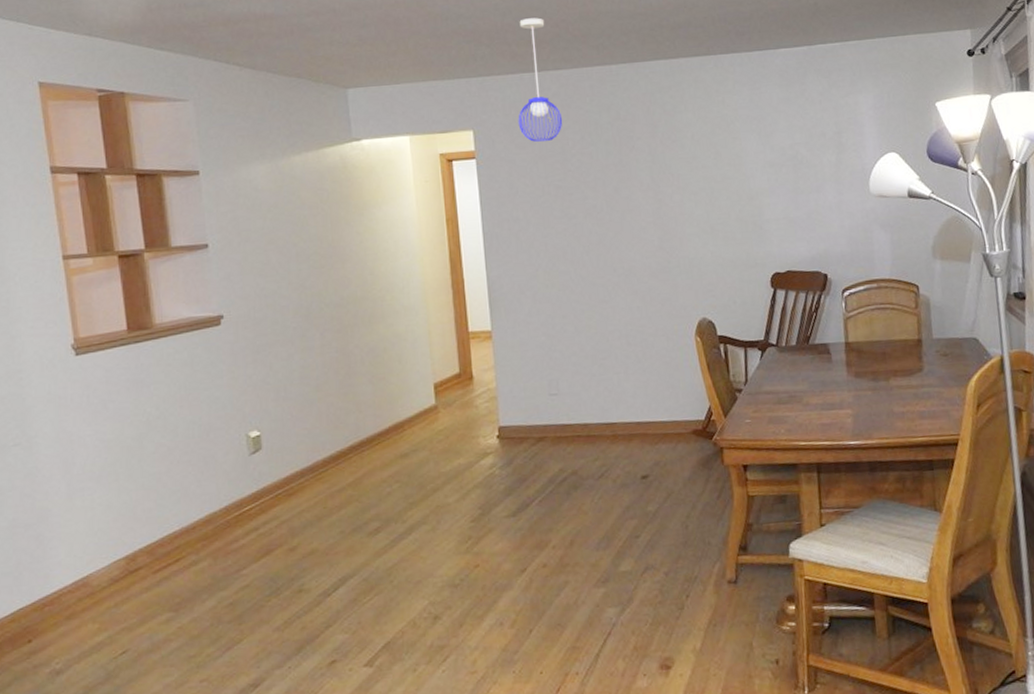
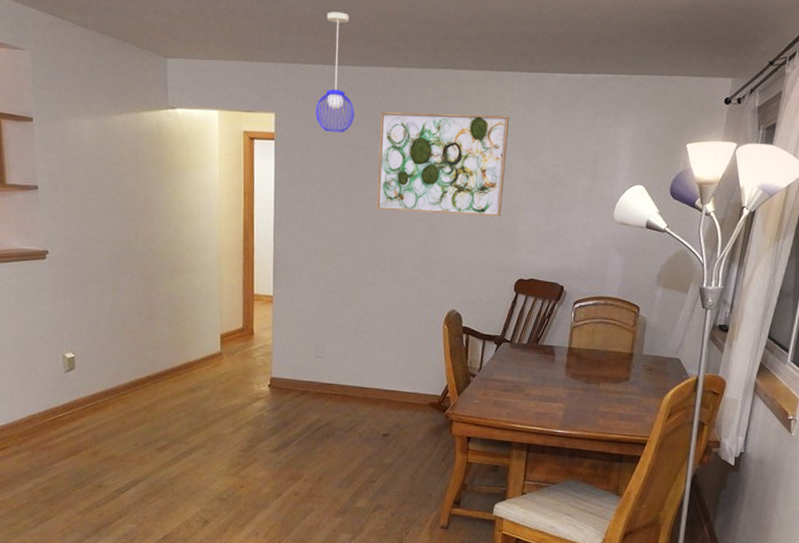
wall art: none [591,99,742,219] -> present [376,111,510,217]

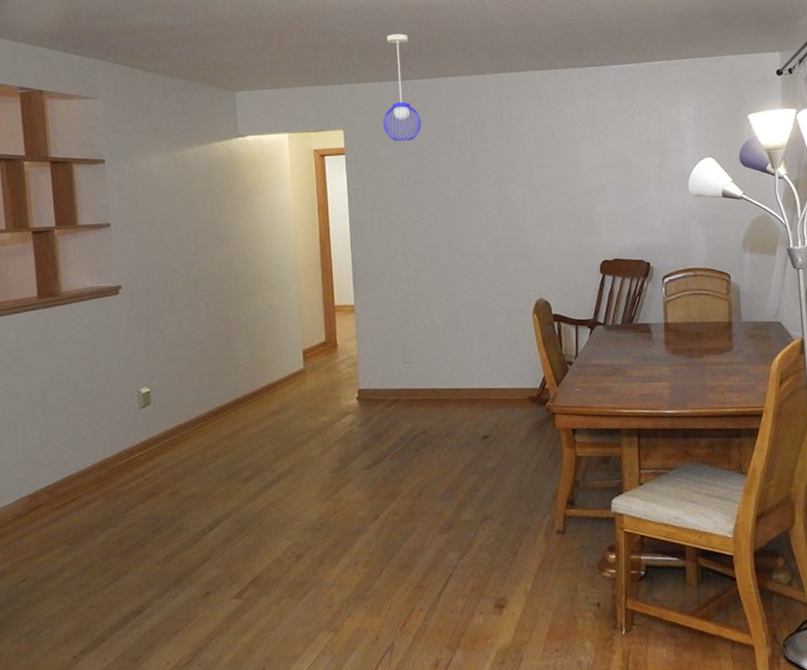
wall art: present [376,111,510,217] -> none [446,107,577,209]

